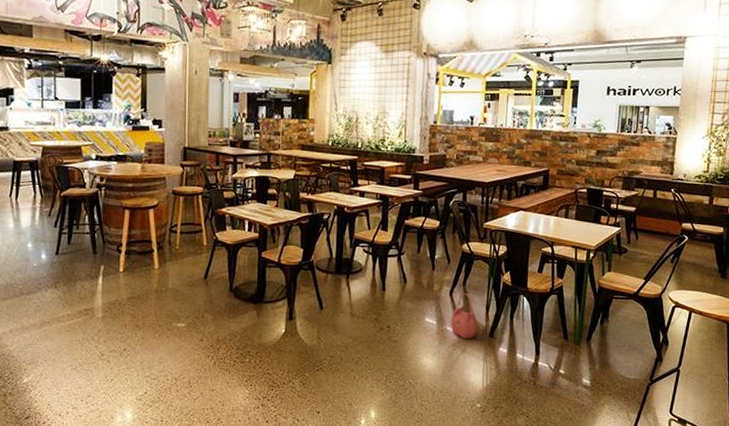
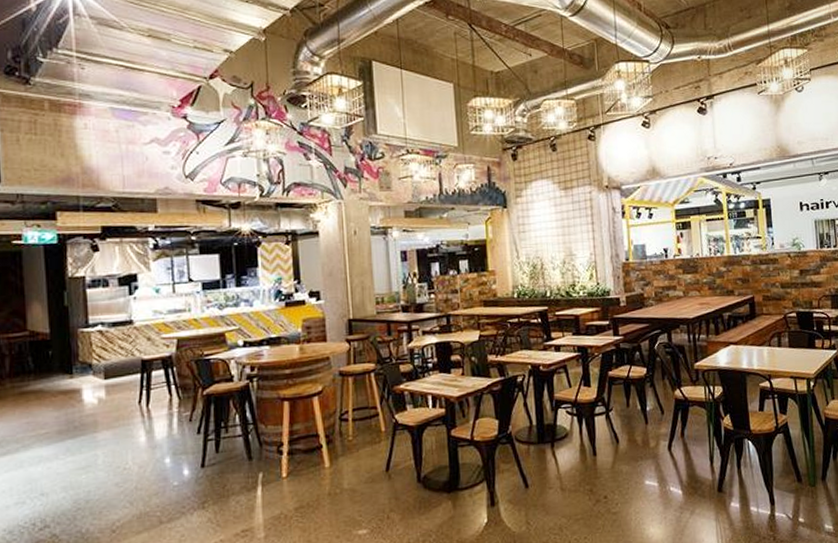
handbag: present [451,292,478,339] -> none [673,445,704,499]

